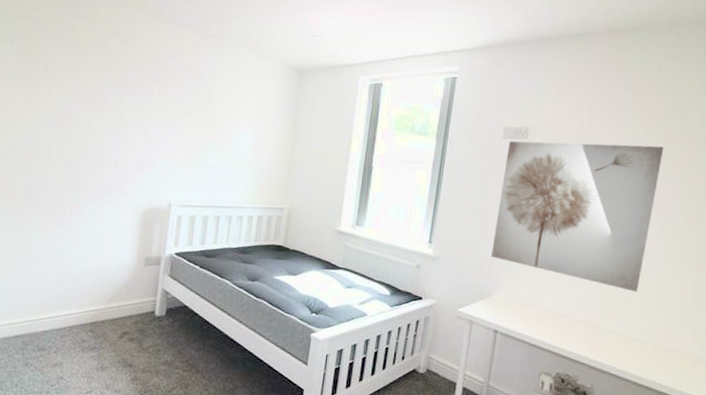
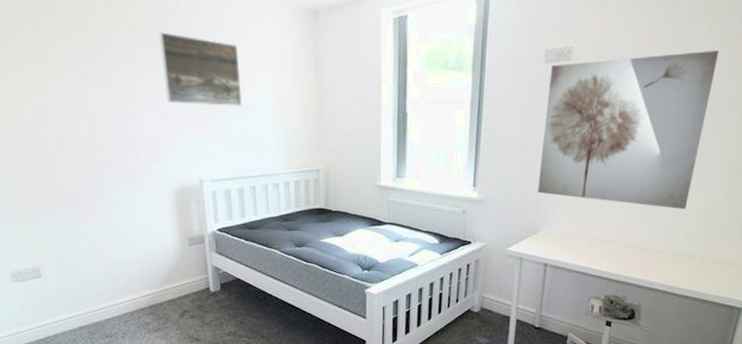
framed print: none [155,71,229,142] -> present [158,32,242,107]

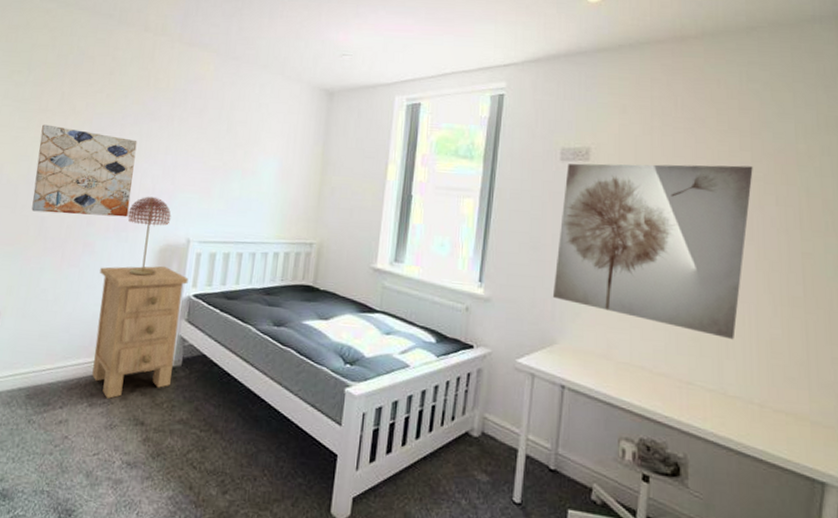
wall art: none [18,77,136,170] -> present [31,124,137,217]
nightstand: none [123,206,214,325] -> present [92,266,189,399]
table lamp: none [135,142,179,218] -> present [127,196,171,276]
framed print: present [158,32,242,107] -> none [174,97,253,172]

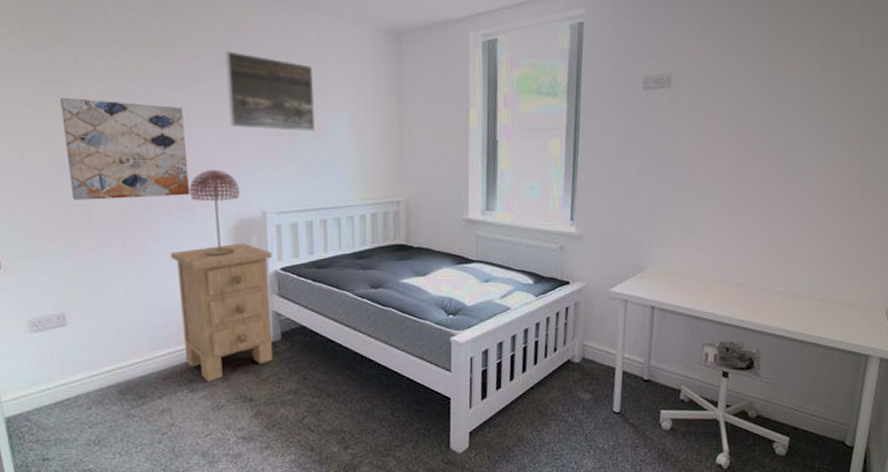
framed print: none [174,97,253,172] -> present [224,51,315,132]
wall art: present [553,163,753,340] -> none [641,80,822,246]

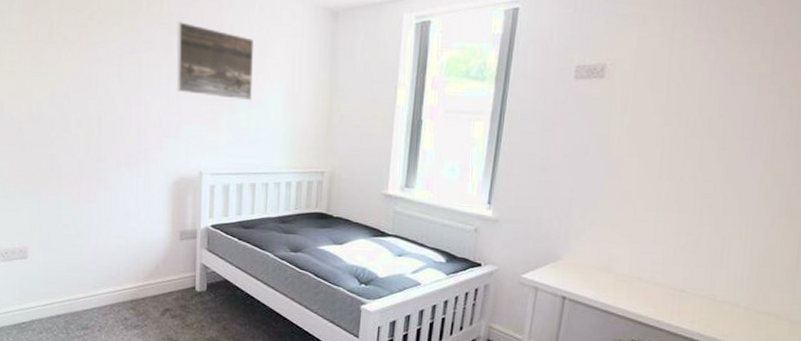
wall art: present [60,97,190,200] -> none [36,57,138,152]
nightstand: present [170,242,273,382] -> none [117,198,205,322]
table lamp: present [189,169,240,256] -> none [137,130,181,209]

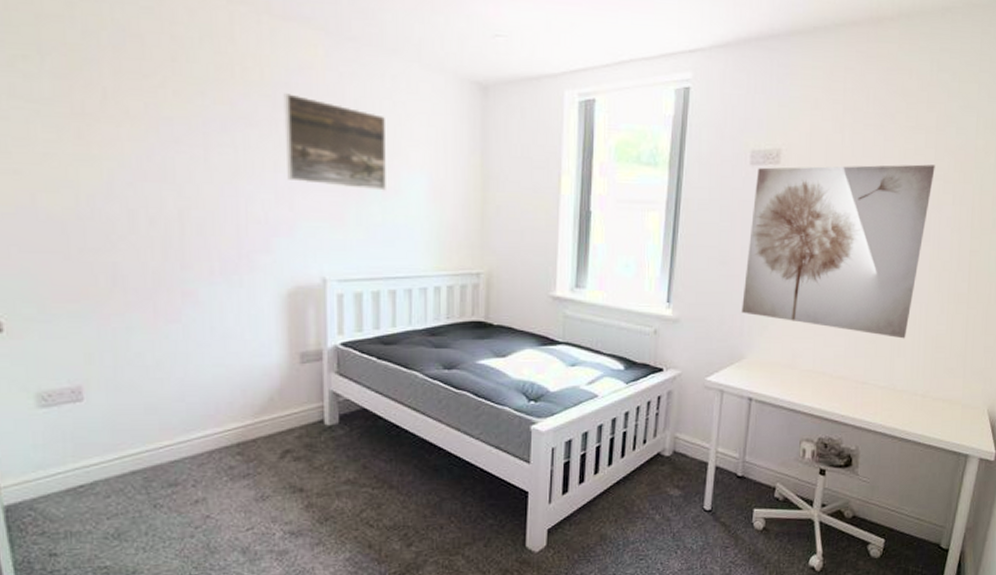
wall art: none [559,78,771,251] -> present [742,164,935,339]

